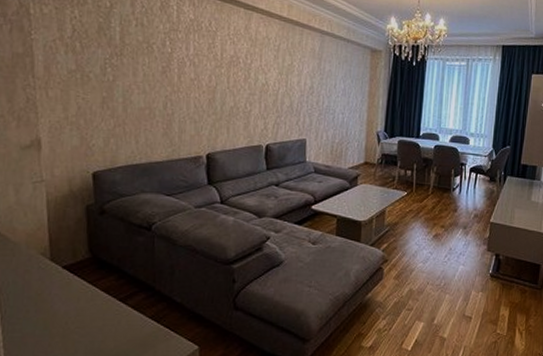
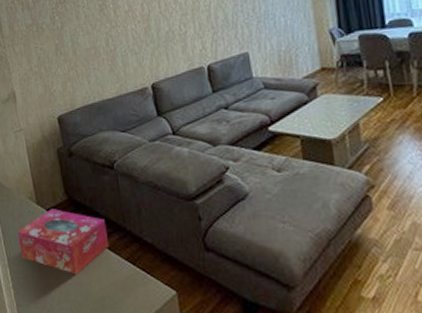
tissue box: none [19,266,134,333] -> present [17,209,110,275]

